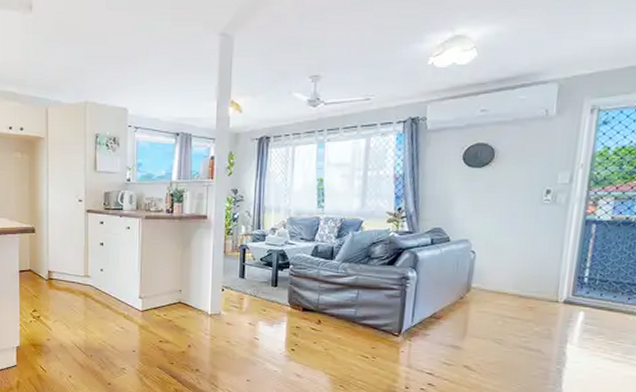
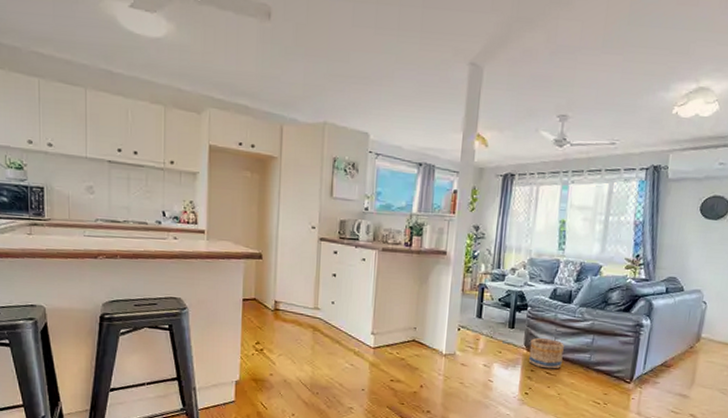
basket: none [293,295,329,325] -> present [528,338,564,369]

